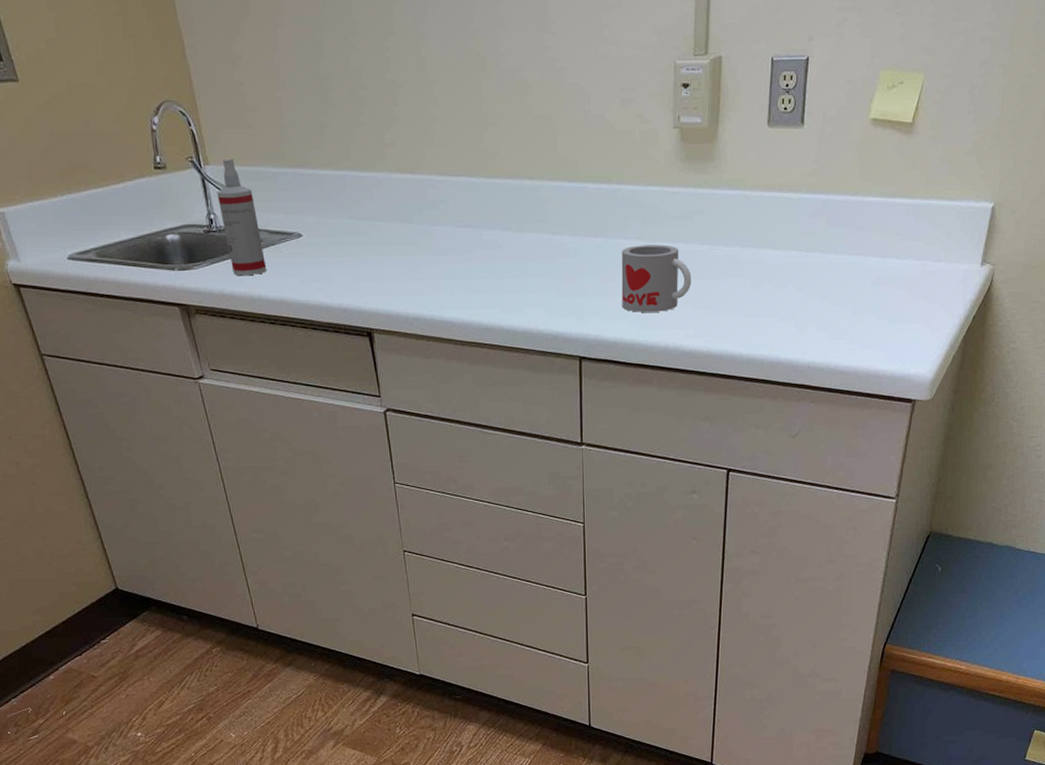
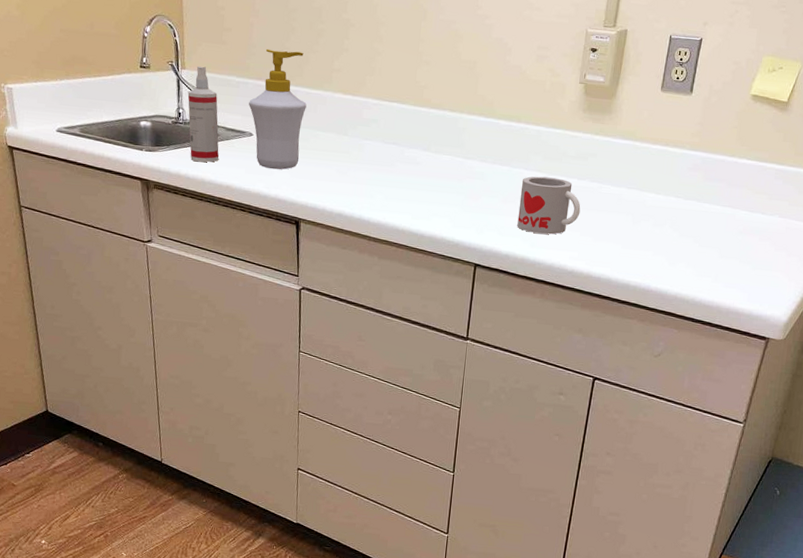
soap bottle: none [291,127,361,274] -> present [249,48,307,170]

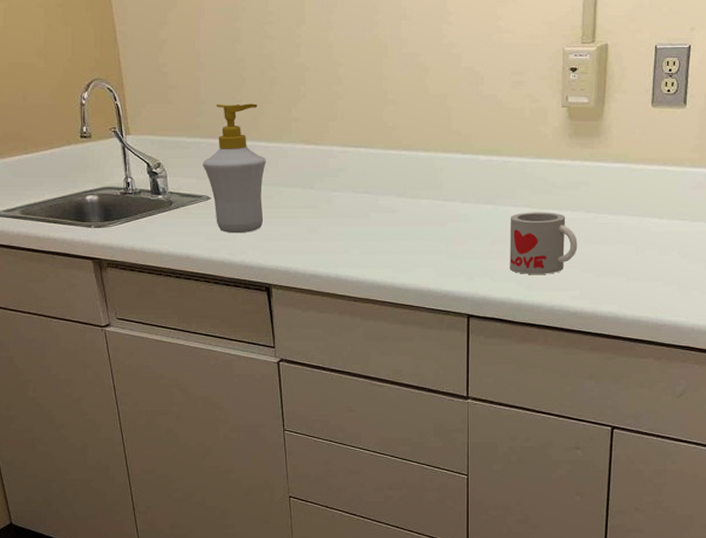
spray bottle: present [187,66,219,163] -> none [135,129,176,234]

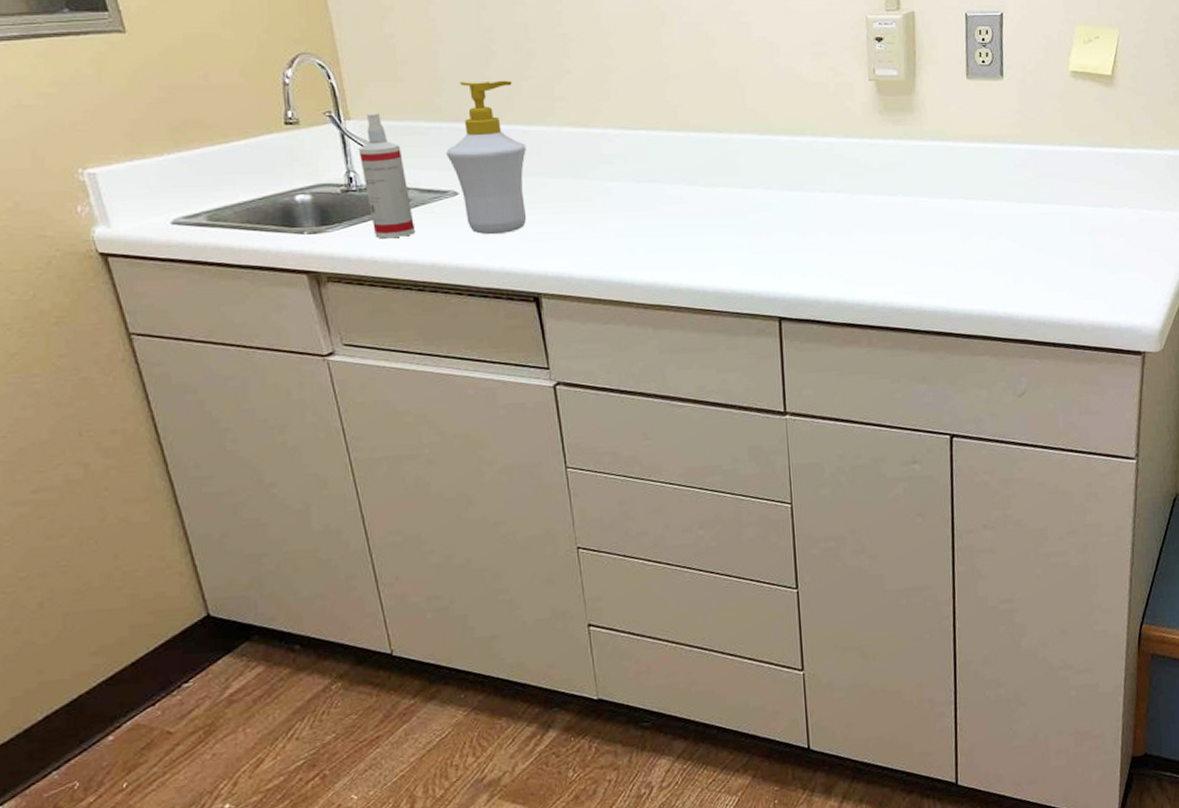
spray bottle: none [135,129,176,234] -> present [358,113,416,239]
mug: present [510,212,578,274] -> none [820,197,898,268]

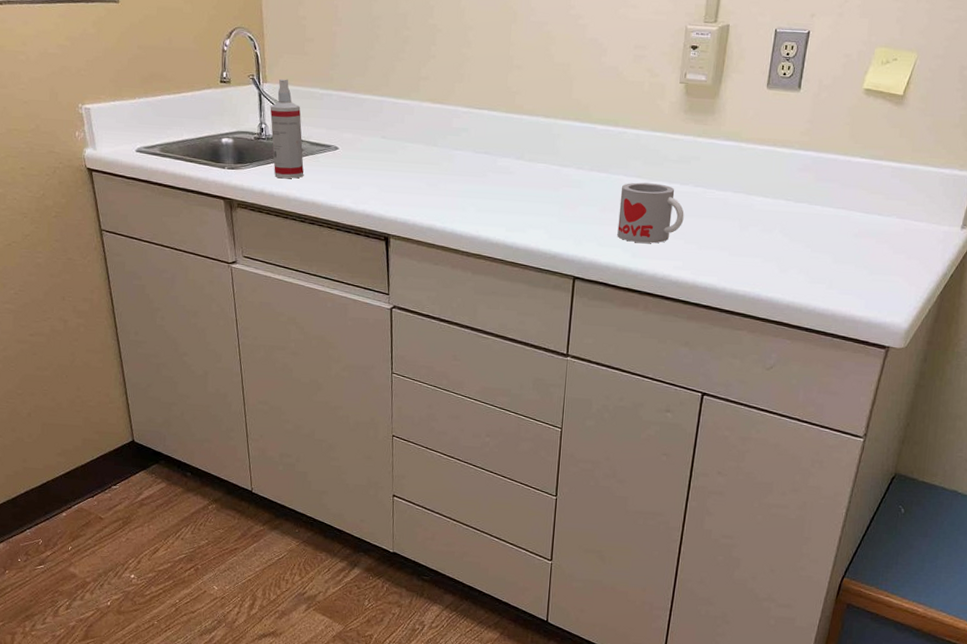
soap bottle: present [446,80,527,235] -> none [333,58,393,184]
mug: none [820,197,898,268] -> present [617,182,684,244]

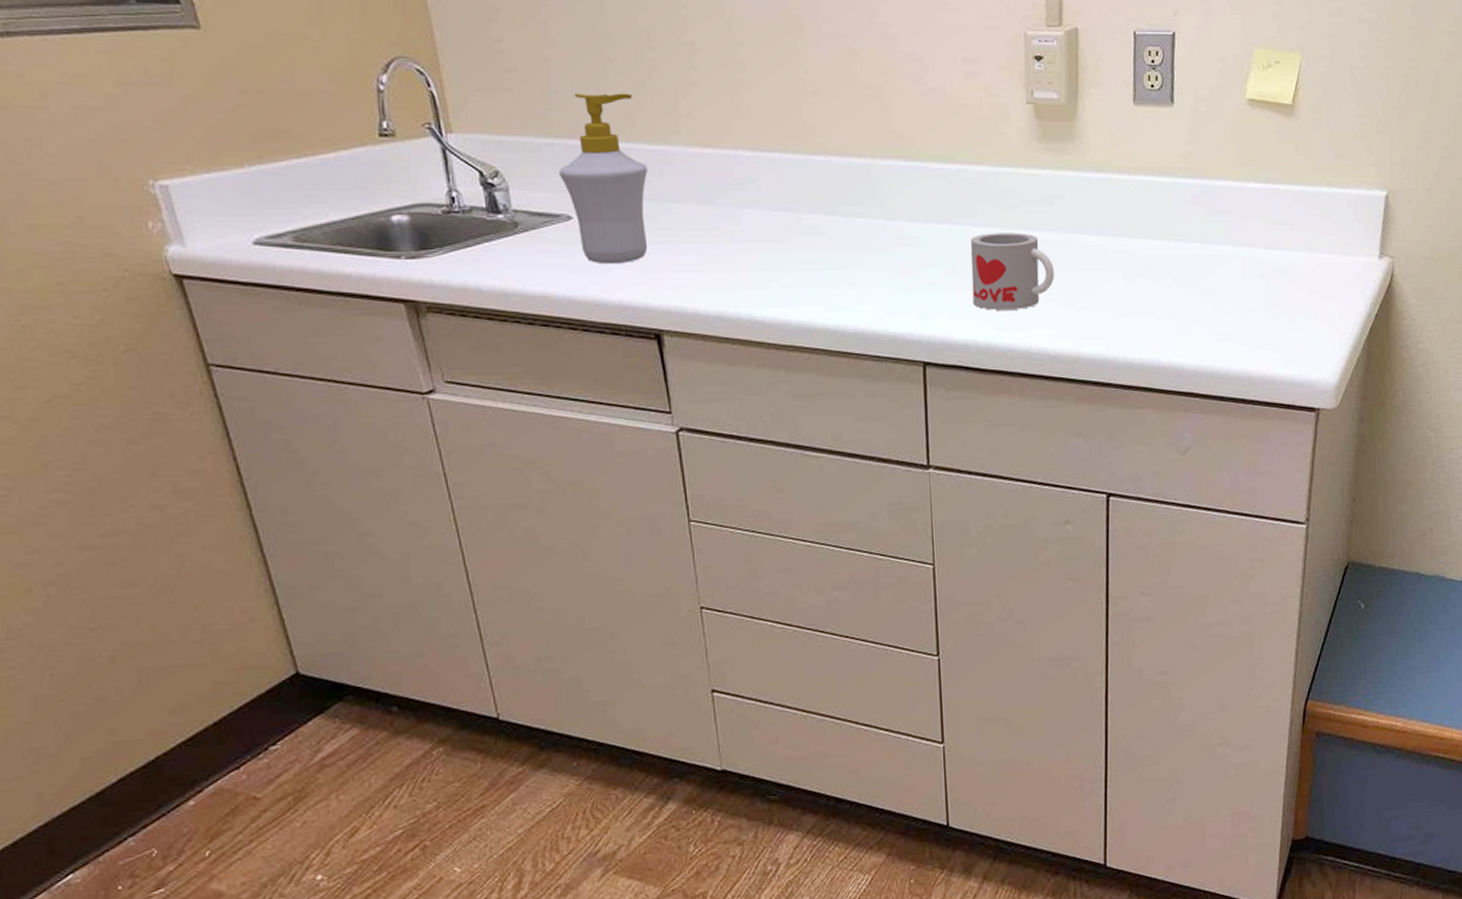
spray bottle: present [270,78,304,179] -> none [461,126,525,266]
soap bottle: none [333,58,393,184] -> present [559,93,648,265]

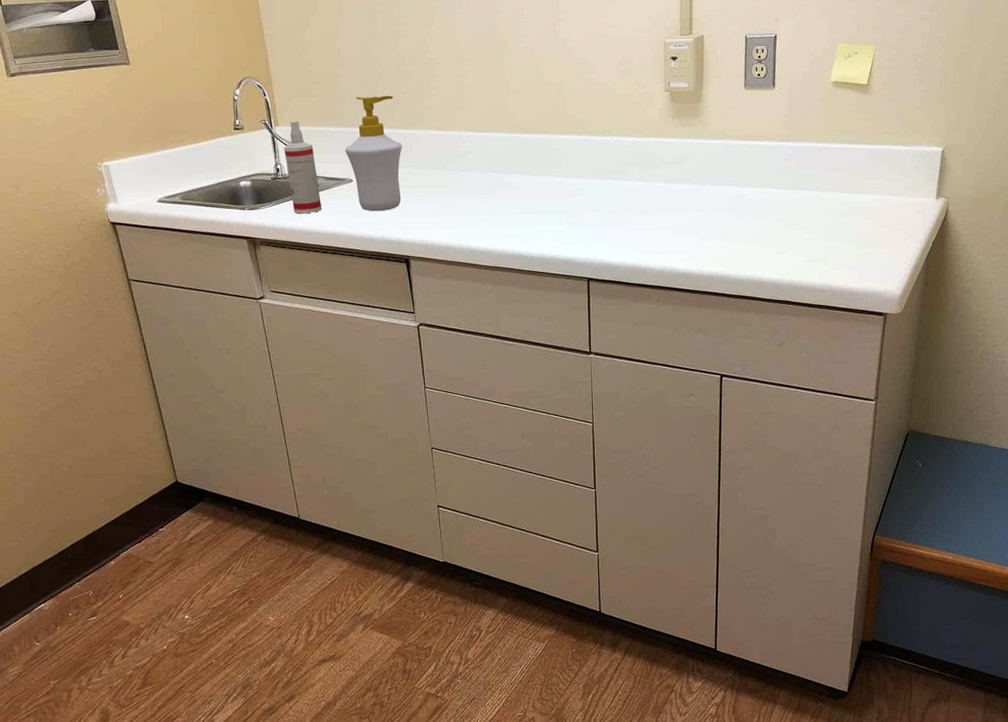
spray bottle: none [461,126,525,266] -> present [284,121,322,214]
mug: present [970,233,1055,310] -> none [622,184,684,241]

